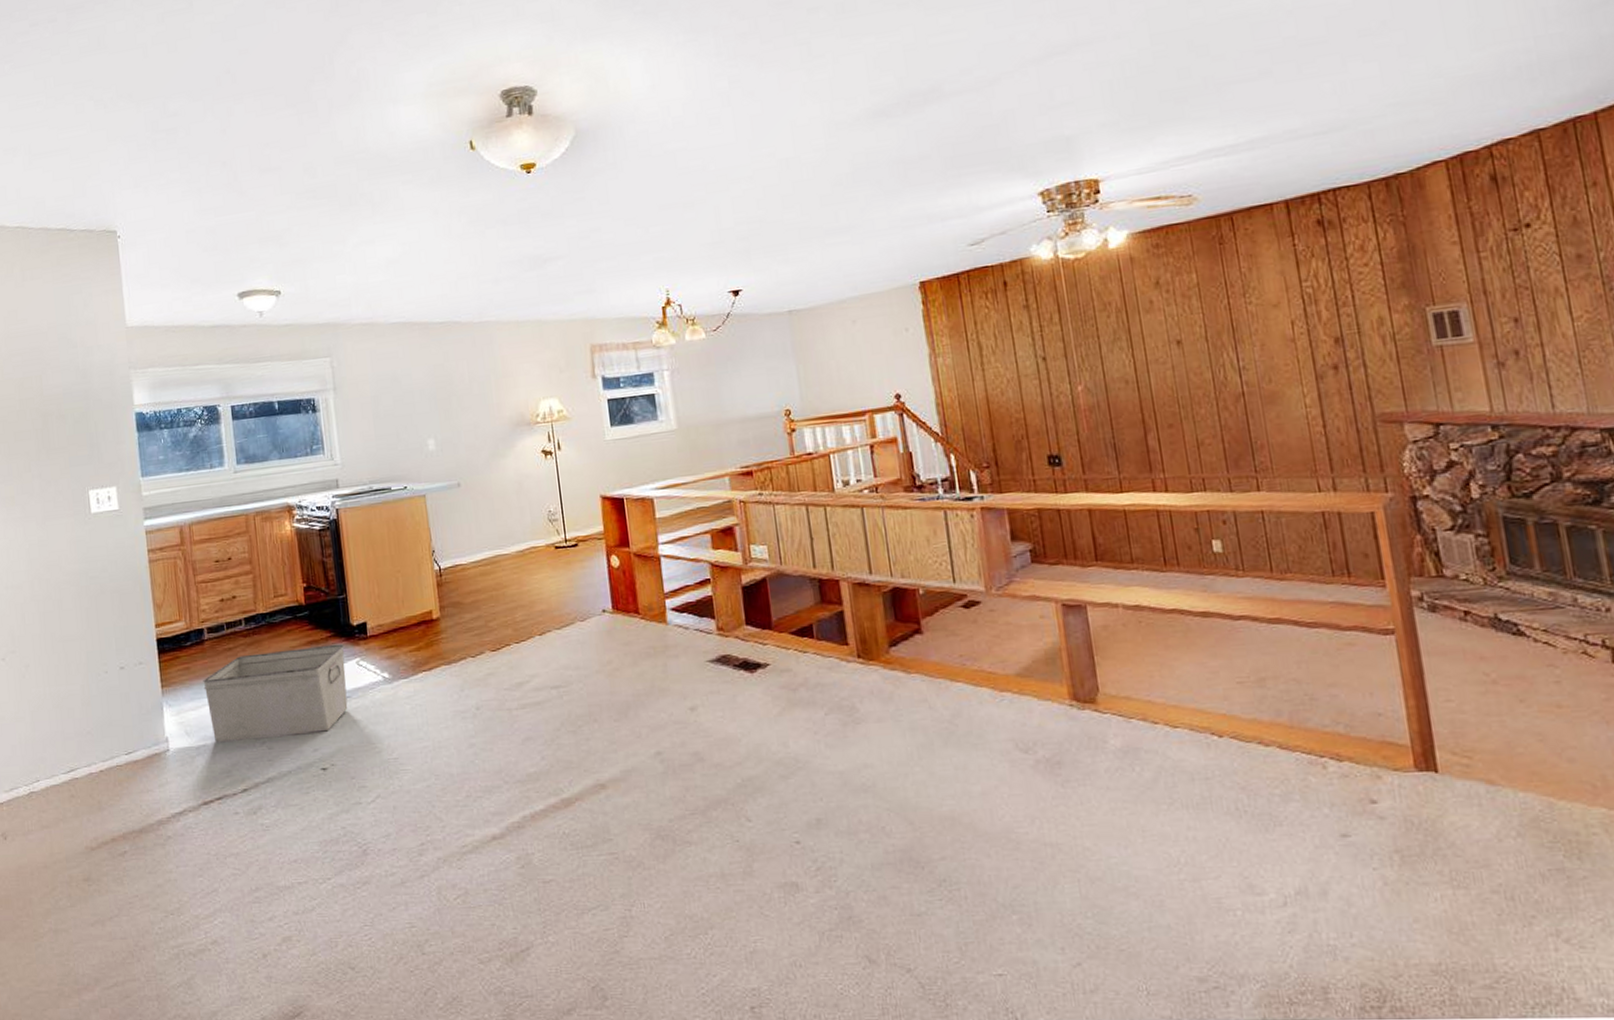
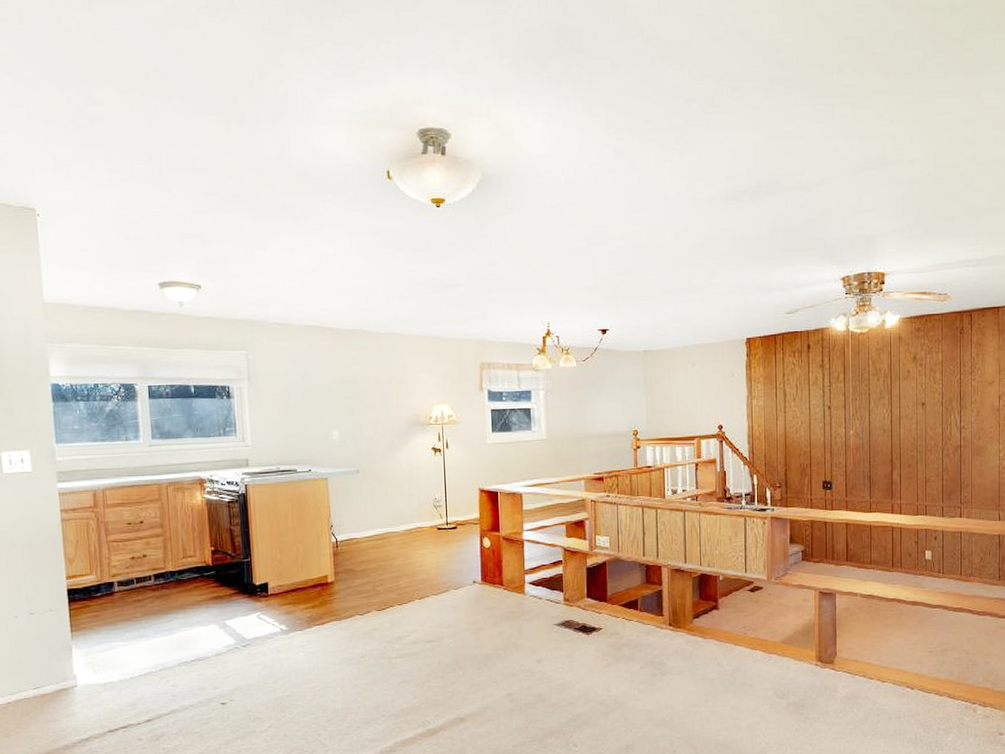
storage bin: present [203,643,348,742] -> none [112,600,248,680]

